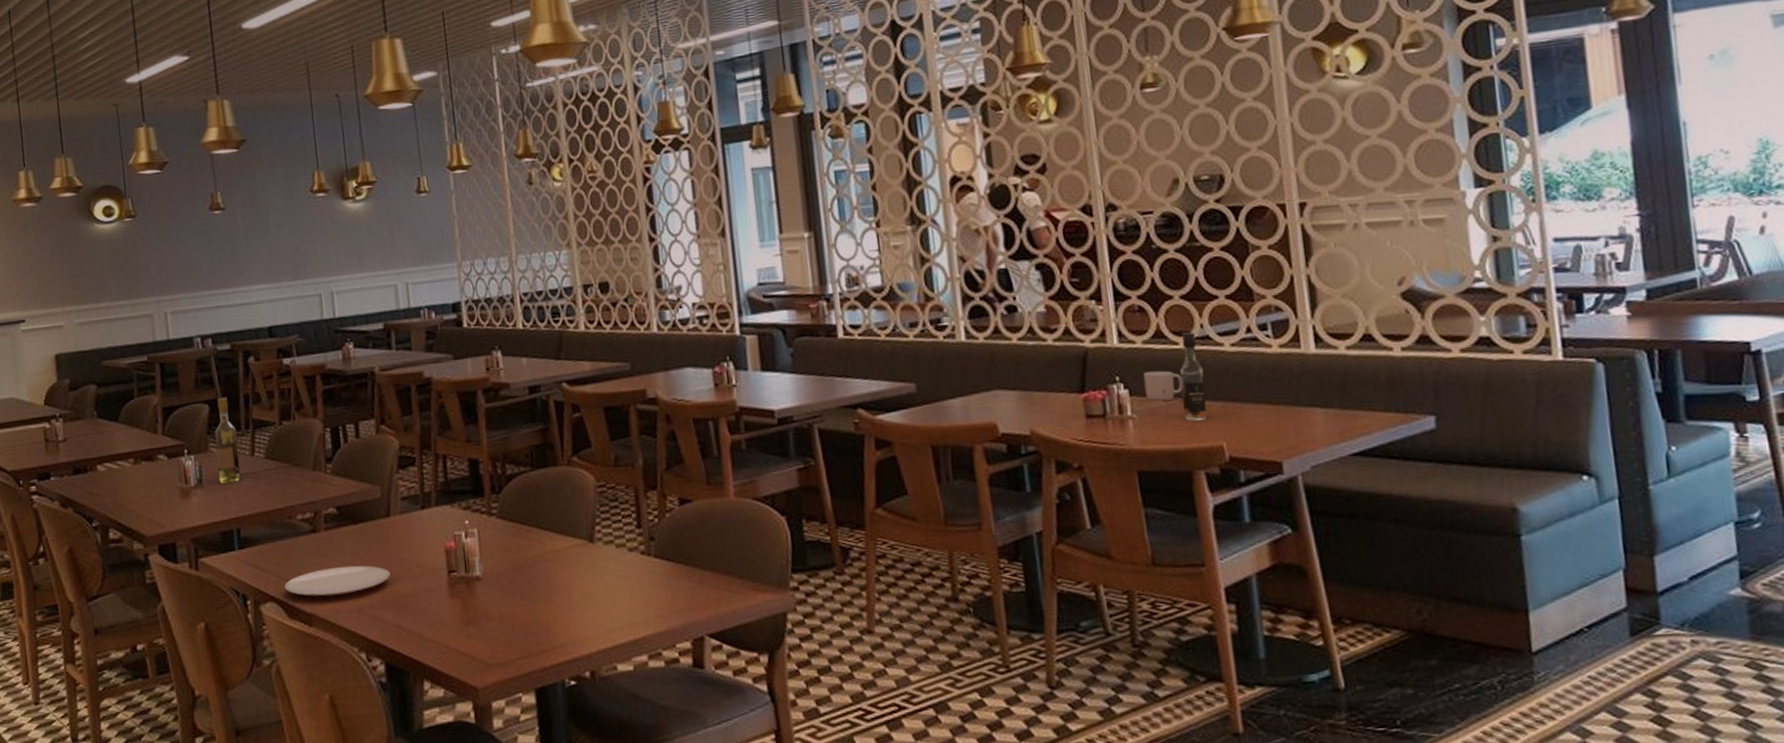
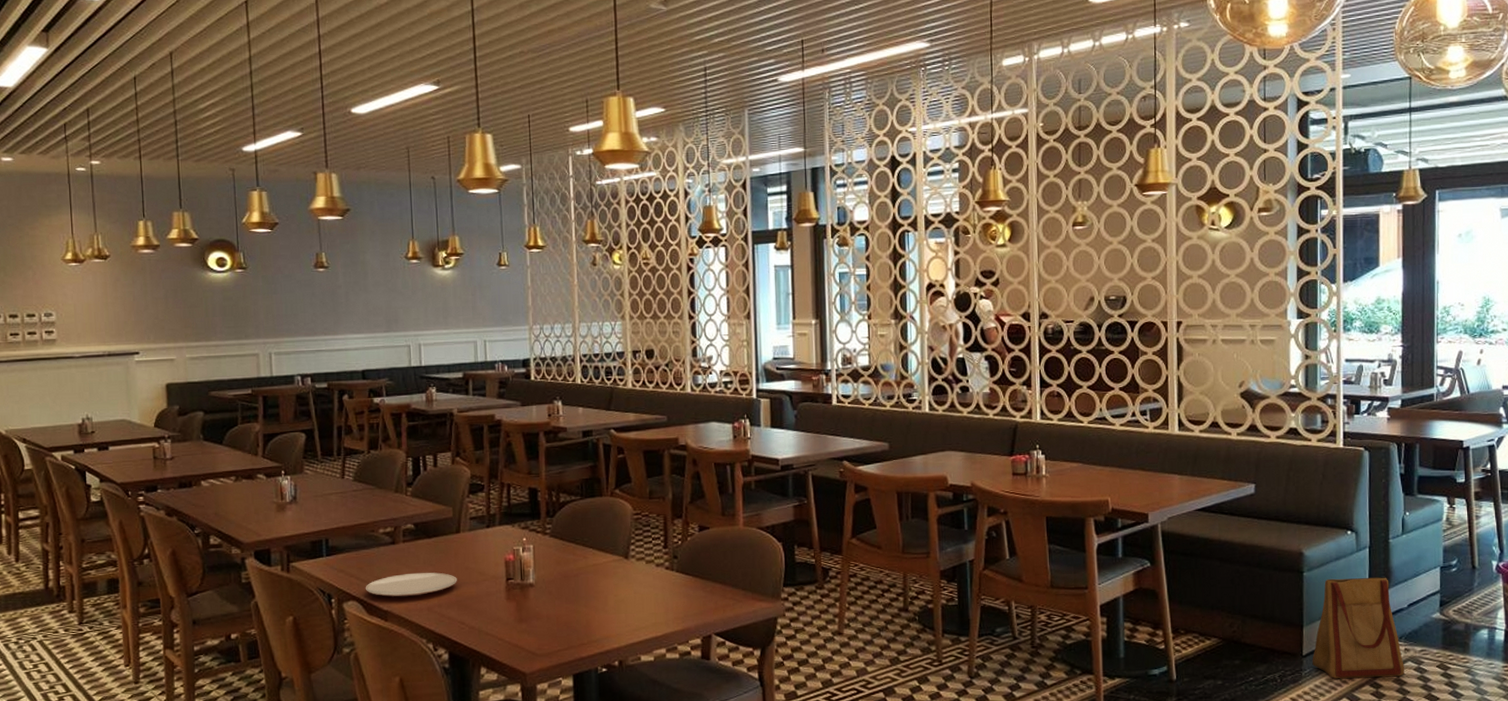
bottle: present [214,397,241,484] -> none [309,428,332,501]
mug: present [1143,370,1183,402] -> none [1056,442,1084,465]
bottle: present [1179,332,1208,422] -> none [1082,413,1100,481]
shopping bag: none [1547,539,1694,685] -> present [1312,577,1404,679]

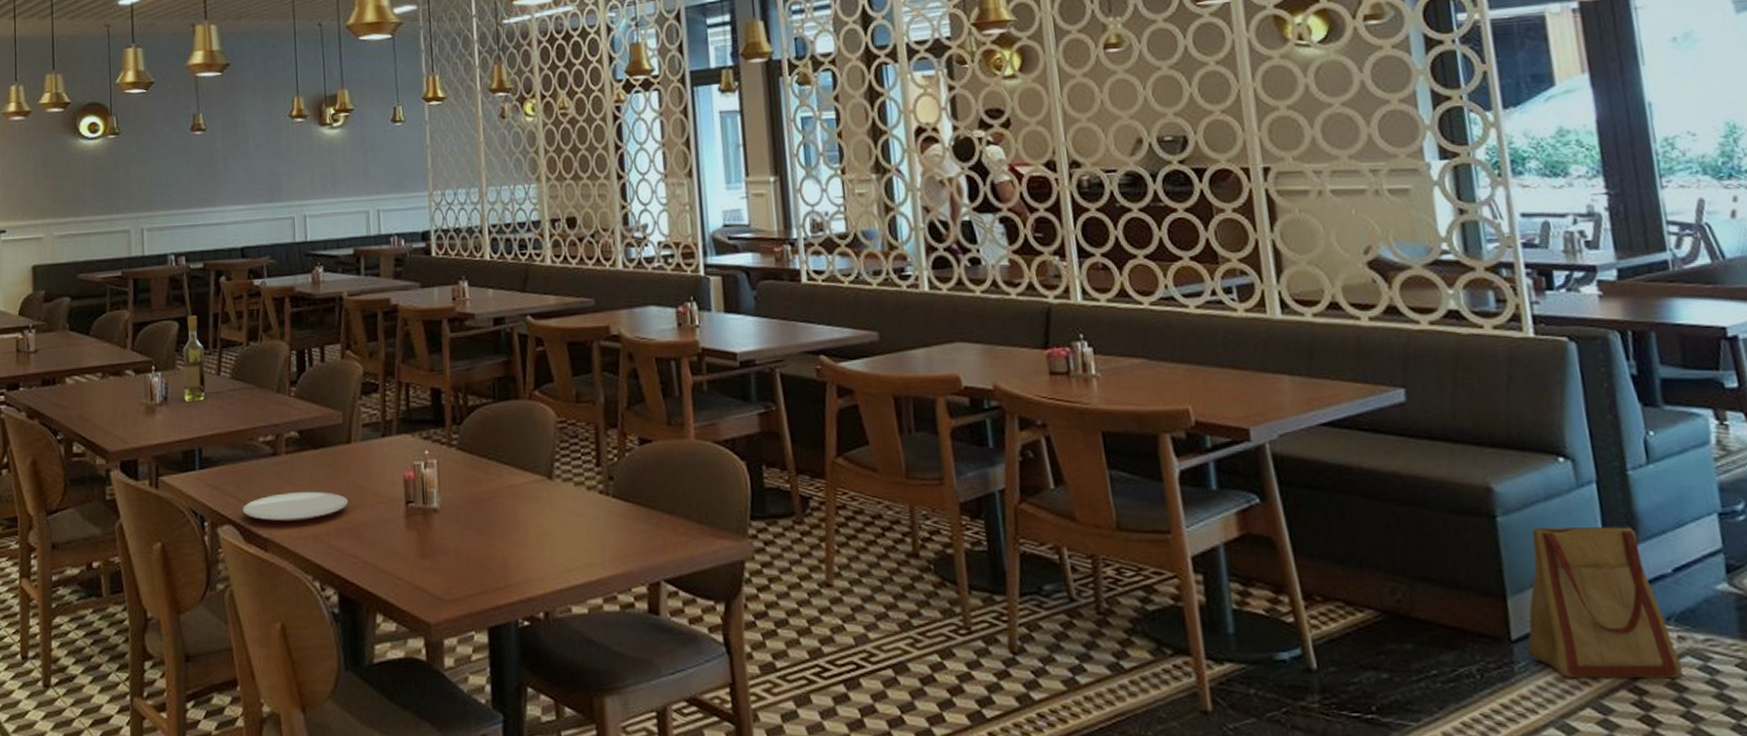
bottle: none [309,428,332,501] -> present [182,315,206,402]

